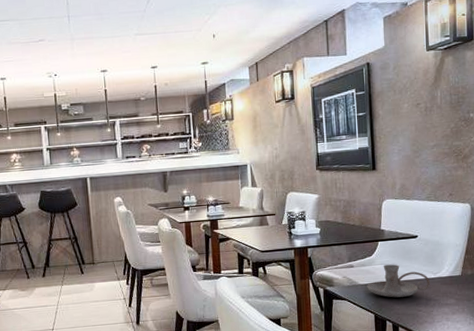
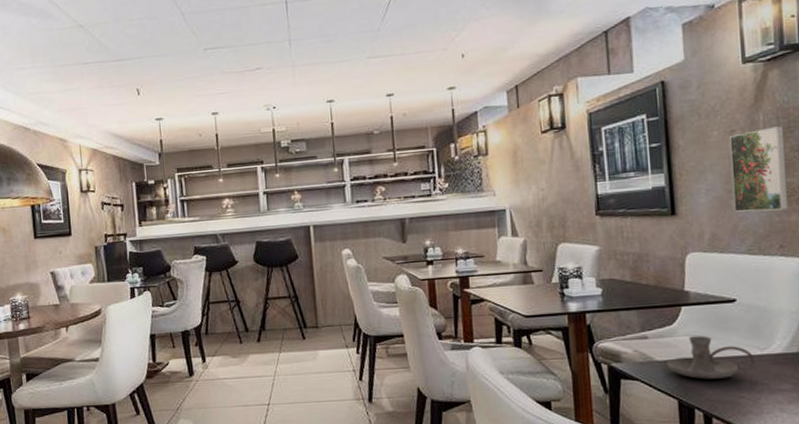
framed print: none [416,101,457,168] -> present [730,126,789,212]

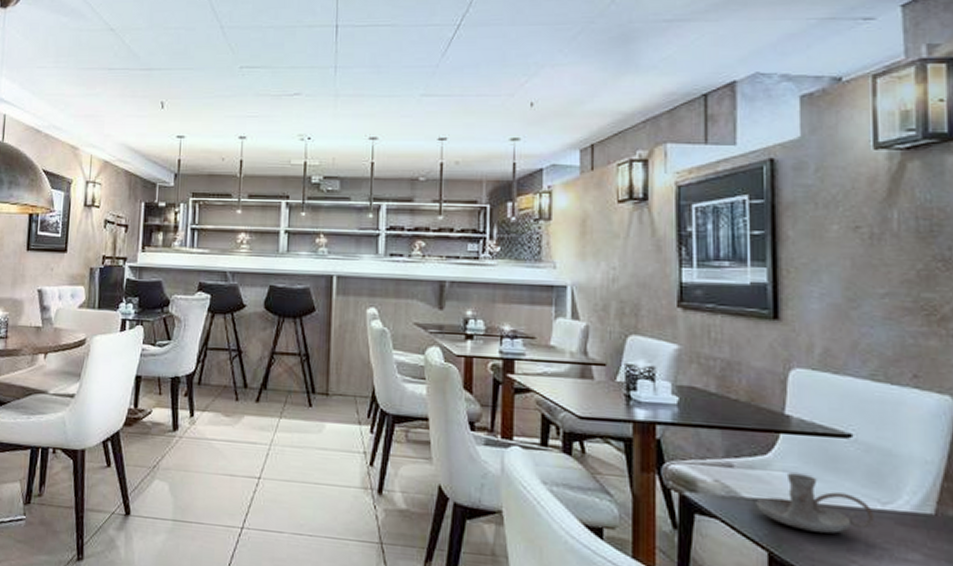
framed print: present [730,126,789,212] -> none [853,228,927,331]

